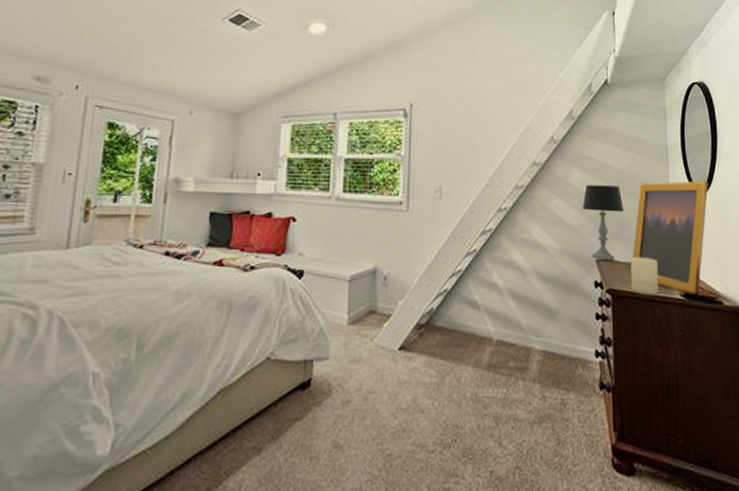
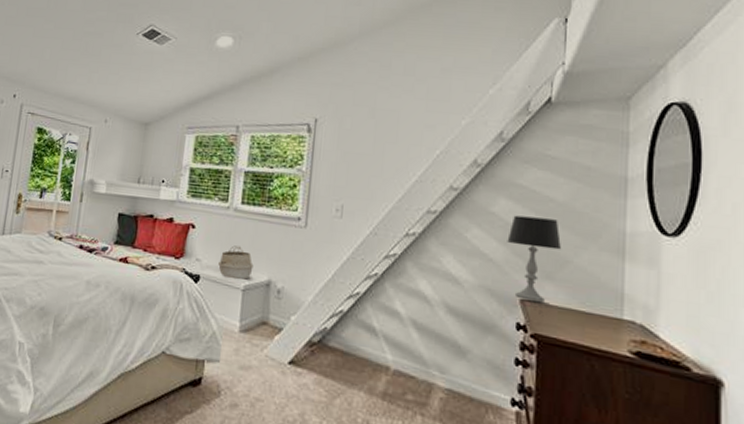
woven basket: none [322,235,359,271] -> present [218,245,254,280]
candle: present [630,256,659,297] -> none [563,301,601,350]
picture frame: present [631,181,708,296] -> none [564,218,682,357]

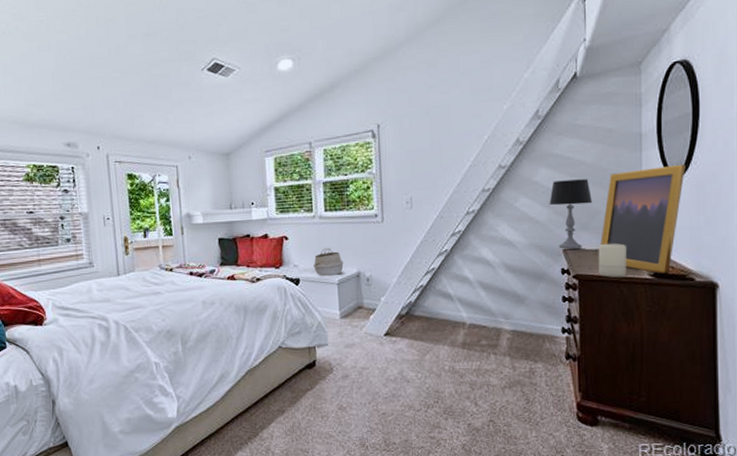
candle: none [563,301,601,350] -> present [598,243,626,279]
picture frame: none [564,218,682,357] -> present [598,164,685,275]

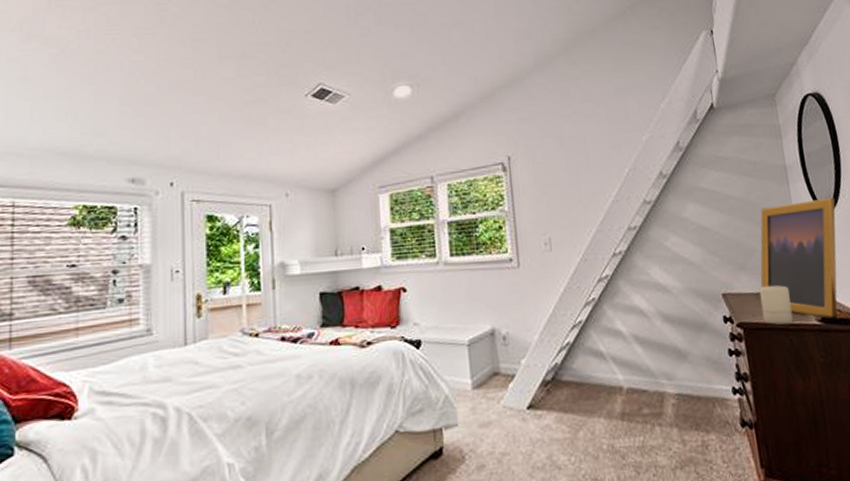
woven basket: present [313,248,344,277] -> none [438,300,475,337]
table lamp: present [549,179,593,250] -> none [701,214,747,294]

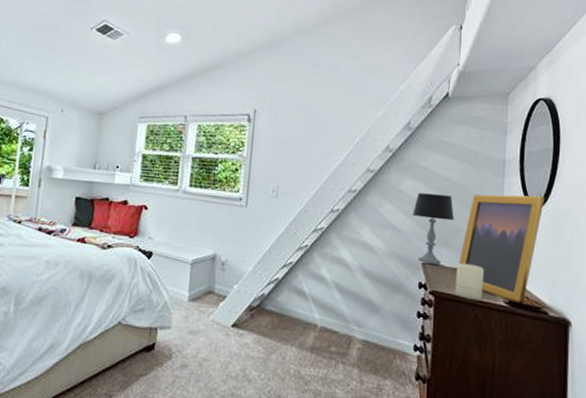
table lamp: none [701,214,747,294] -> present [412,192,455,266]

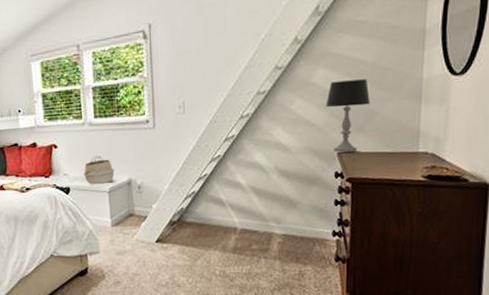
woven basket: none [169,224,201,255] -> present [84,155,115,185]
picture frame: present [455,194,545,305] -> none [372,61,468,177]
candle: present [455,262,484,301] -> none [372,145,402,181]

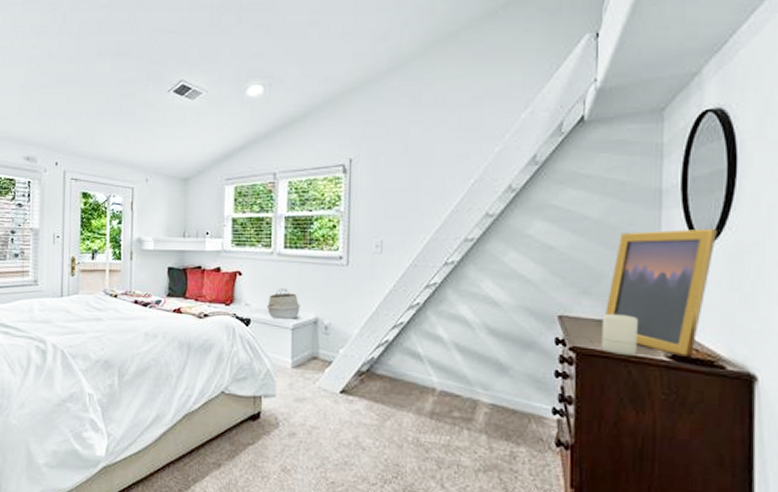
table lamp: present [325,79,371,153] -> none [544,236,598,318]
picture frame: none [372,61,468,177] -> present [602,228,717,359]
candle: none [372,145,402,181] -> present [601,313,638,357]

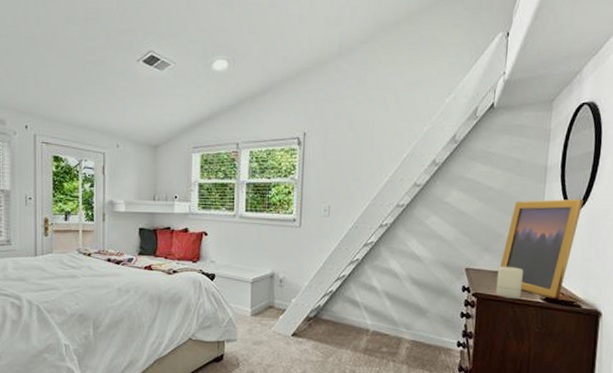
woven basket: present [267,288,300,320] -> none [230,247,259,275]

